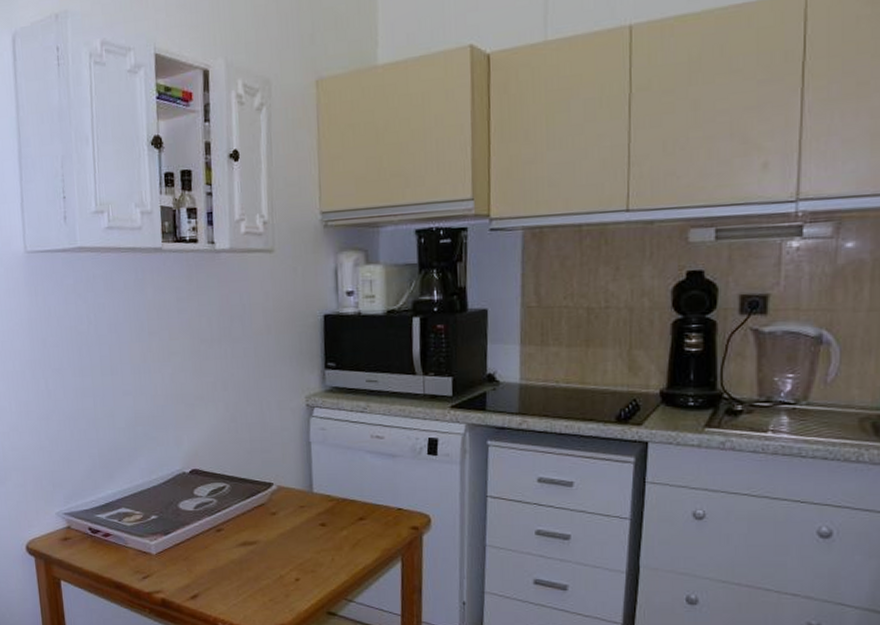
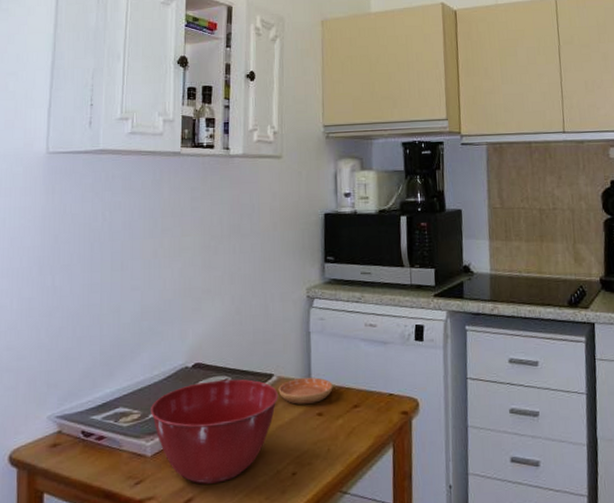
mixing bowl: none [152,486,279,583] -> present [151,379,278,484]
saucer: none [278,488,336,514] -> present [278,377,333,404]

